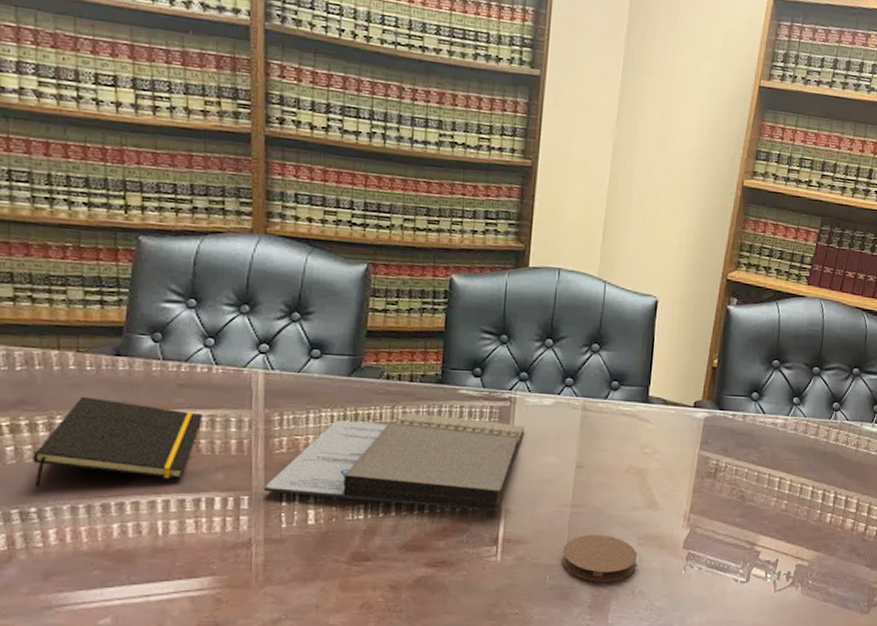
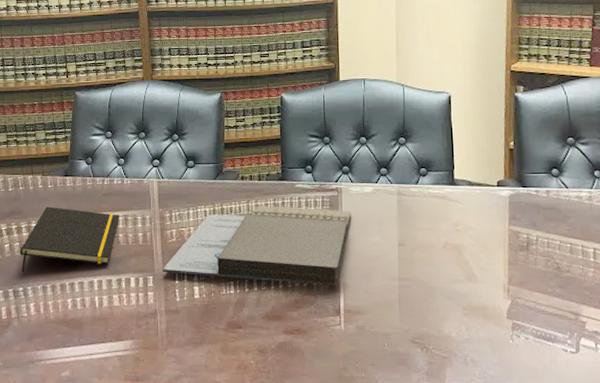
coaster: present [561,534,637,583] -> none [396,305,465,351]

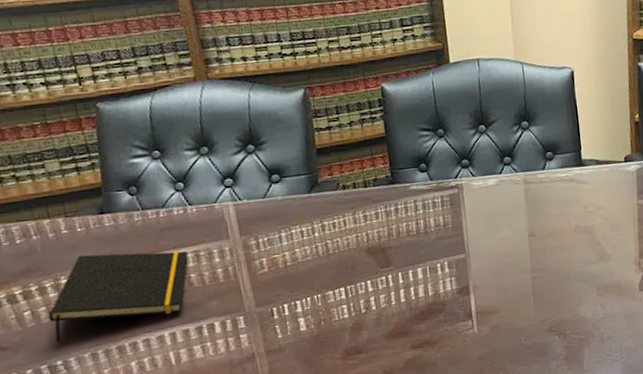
notebook: present [162,206,351,286] -> none [254,208,476,310]

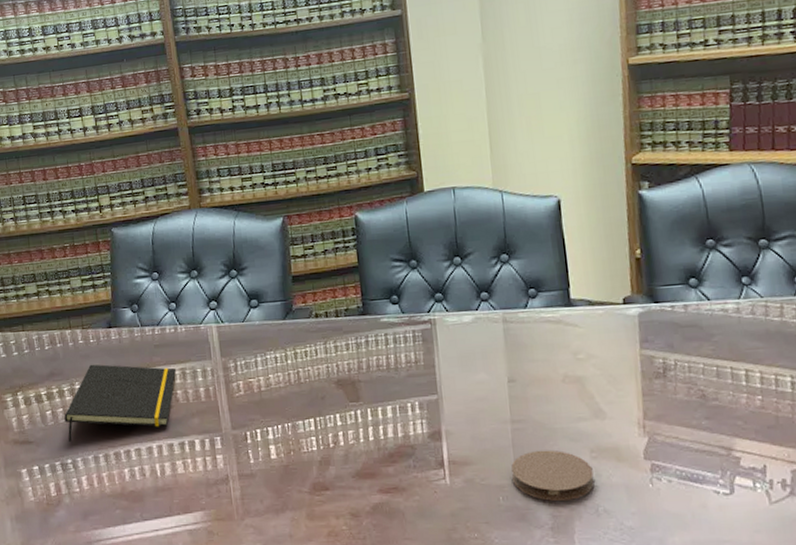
coaster: none [531,291,600,335] -> present [511,450,595,502]

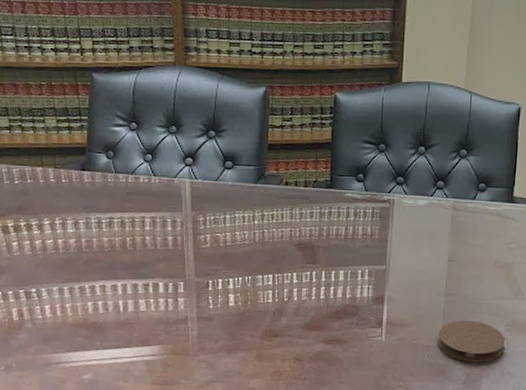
notepad: present [64,364,177,443] -> none [31,203,147,274]

